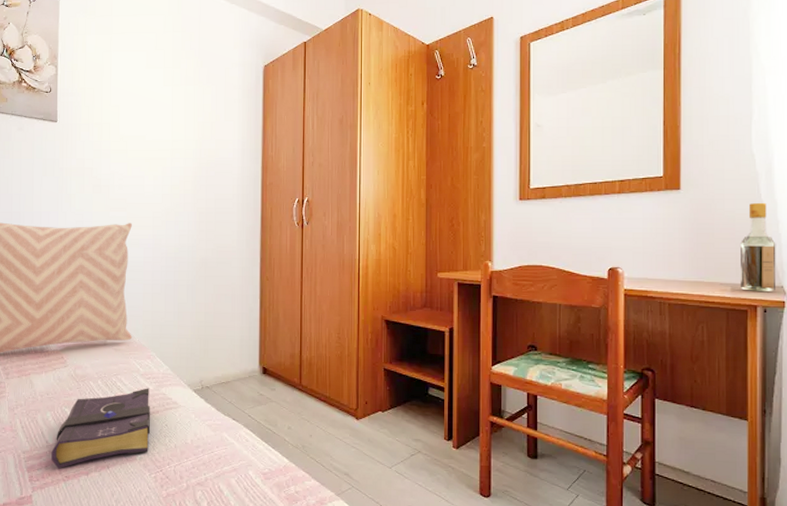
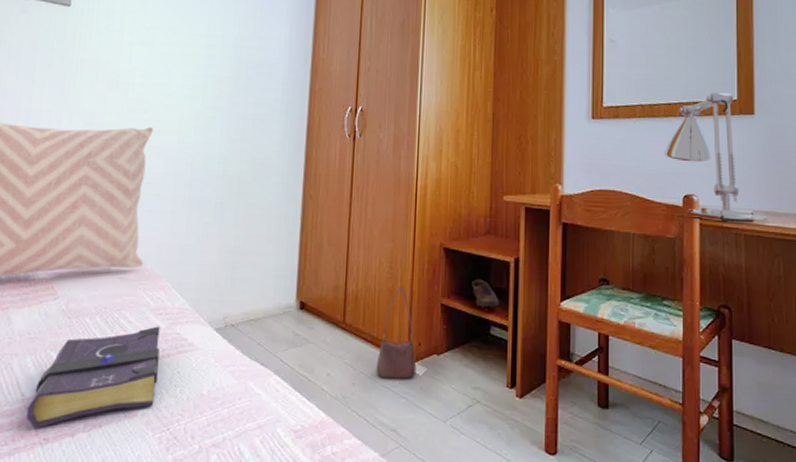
shoulder bag: none [329,354,364,432] -> present [376,287,417,379]
shoe: none [411,346,436,373] -> present [472,279,499,309]
desk lamp: none [589,169,693,293] -> present [664,92,768,224]

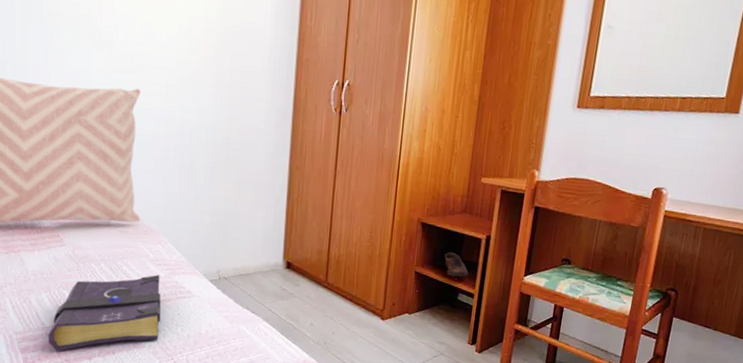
shoulder bag: present [376,287,417,379] -> none [354,254,390,332]
desk lamp: present [664,92,768,224] -> none [642,88,730,219]

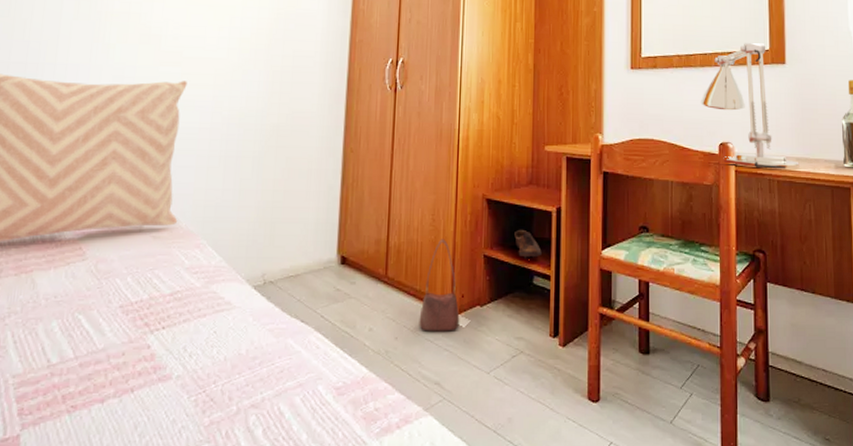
book: present [48,274,161,352] -> none [52,285,196,397]
shoulder bag: none [354,254,390,332] -> present [419,239,460,331]
desk lamp: none [642,88,730,219] -> present [700,42,800,169]

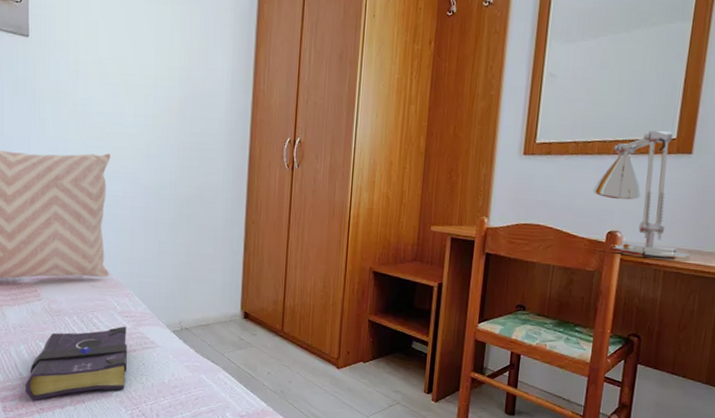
book: none [52,285,196,397] -> present [25,326,127,401]
shoulder bag: present [419,239,460,331] -> none [309,303,345,381]
shoe: present [514,229,542,259] -> none [397,300,422,326]

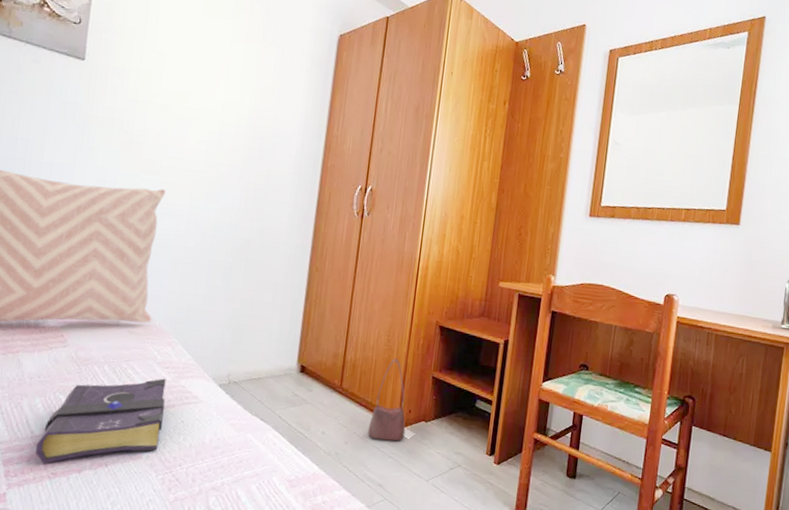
shoulder bag: none [309,303,345,381] -> present [367,358,406,442]
desk lamp: present [592,130,691,261] -> none [652,201,739,326]

